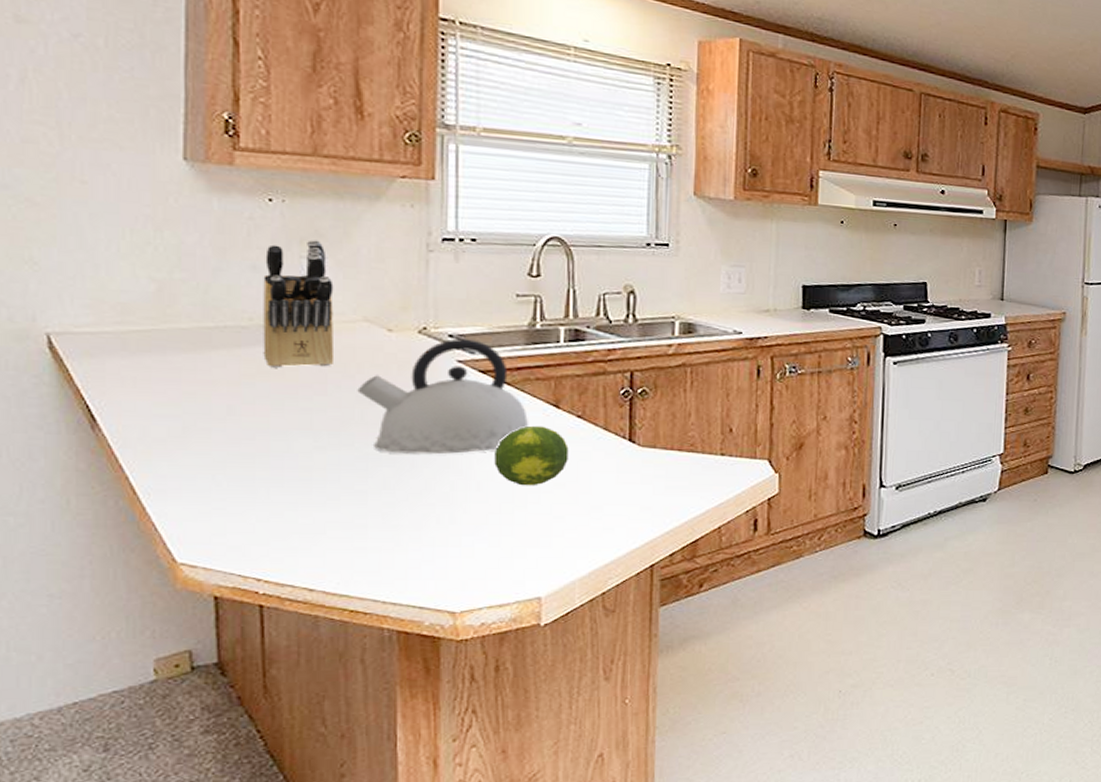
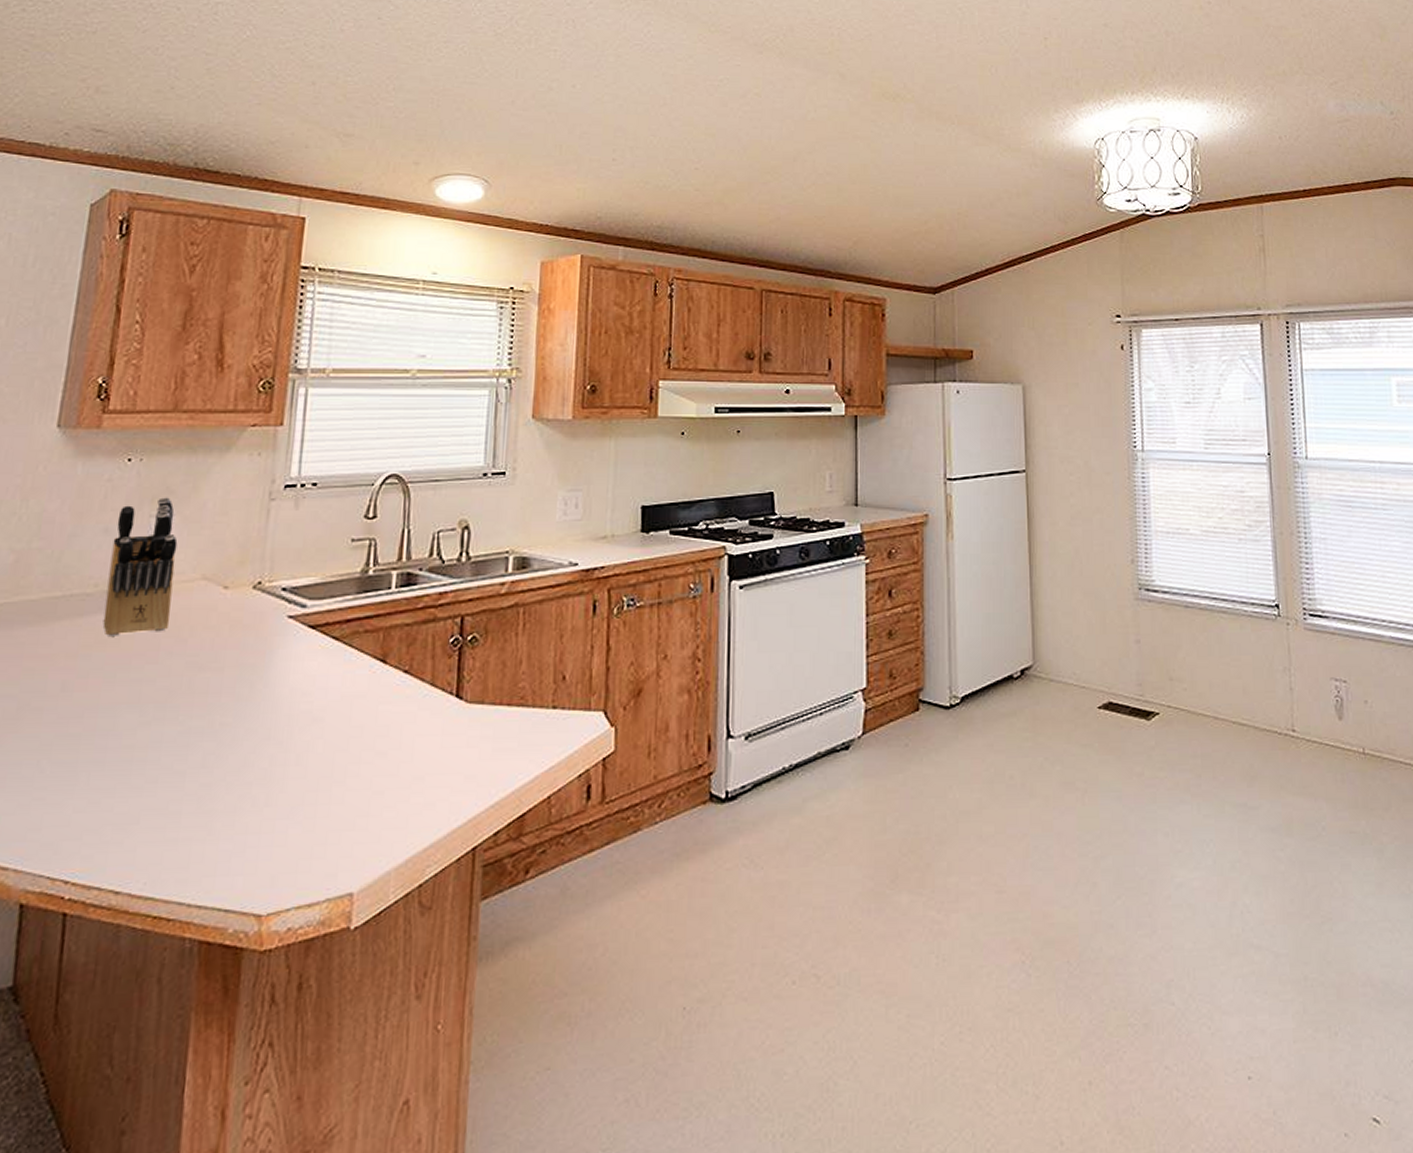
kettle: present [357,338,529,455] -> none [187,592,355,726]
fruit: present [494,425,569,486] -> none [316,685,393,757]

